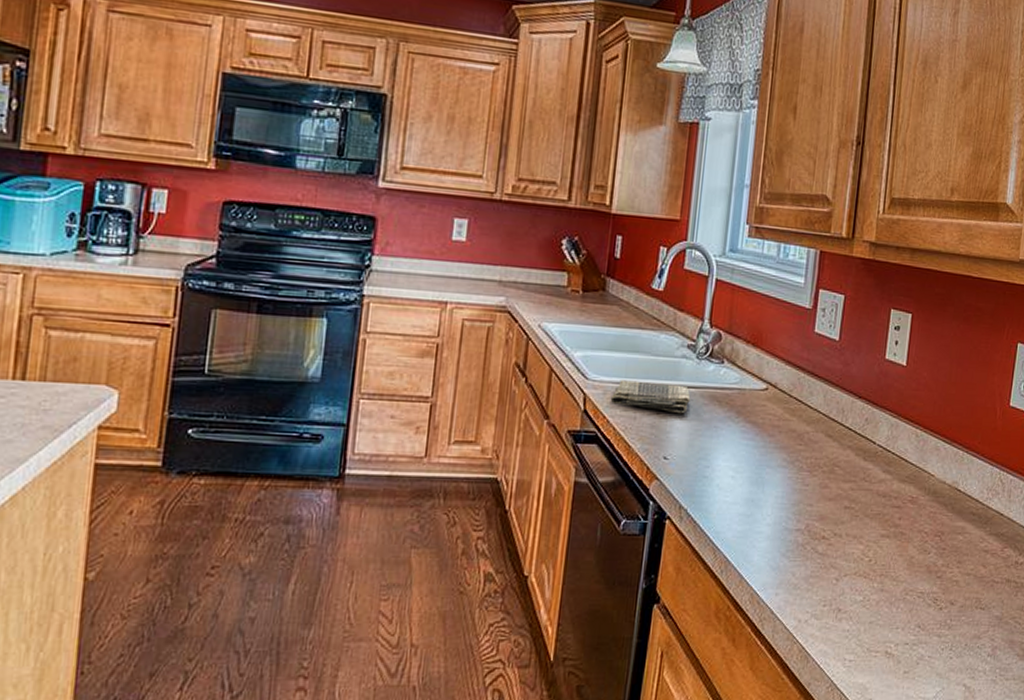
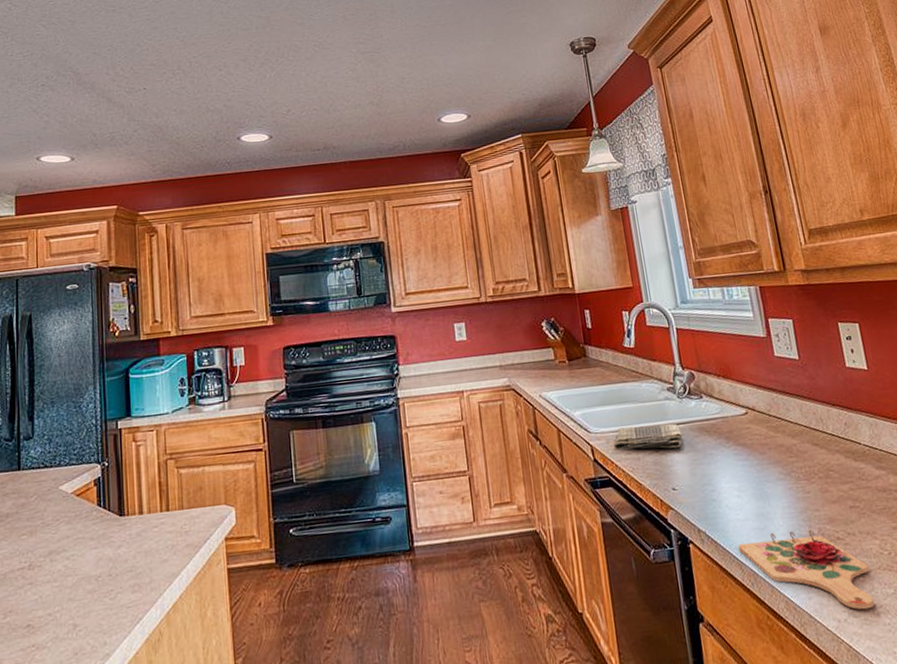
cutting board: none [717,522,845,613] -> present [738,530,875,610]

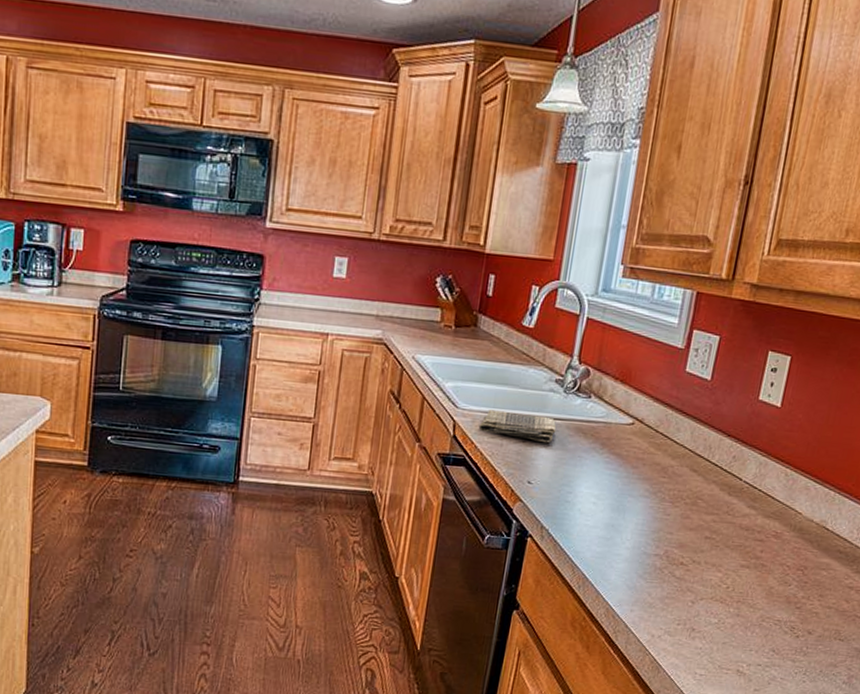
cutting board: present [738,530,875,610] -> none [576,545,701,632]

